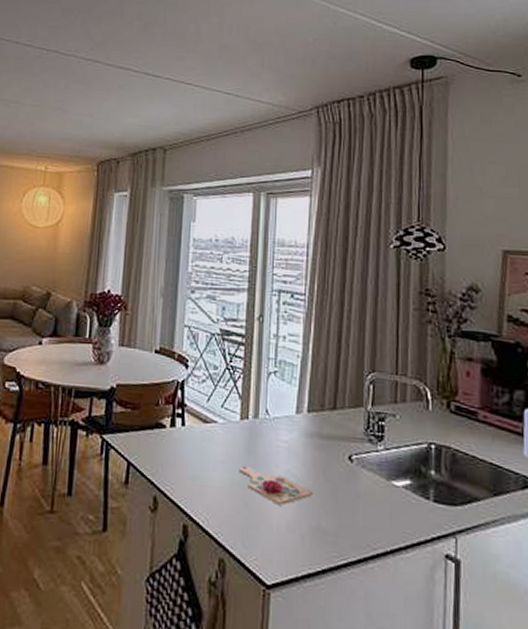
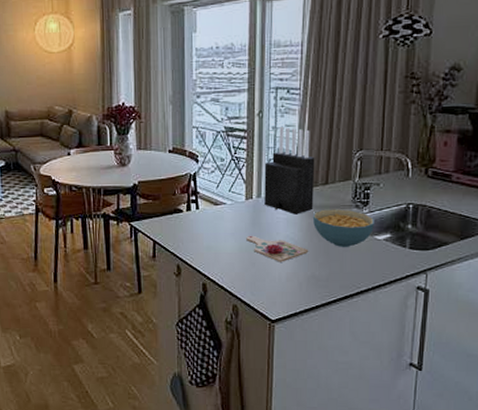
knife block: none [262,336,322,444] -> present [264,127,315,215]
cereal bowl: none [319,440,391,493] -> present [313,209,374,247]

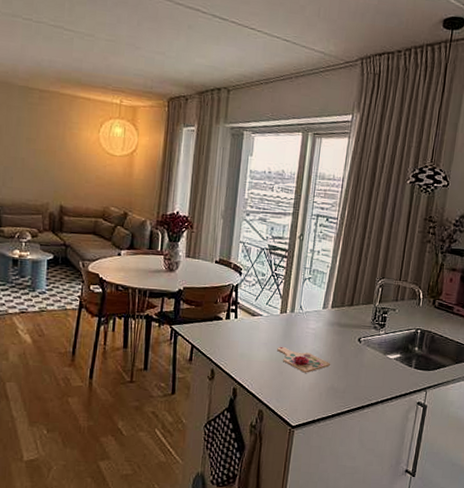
knife block: present [264,127,315,215] -> none [296,251,344,331]
cereal bowl: present [313,209,374,247] -> none [337,328,388,363]

